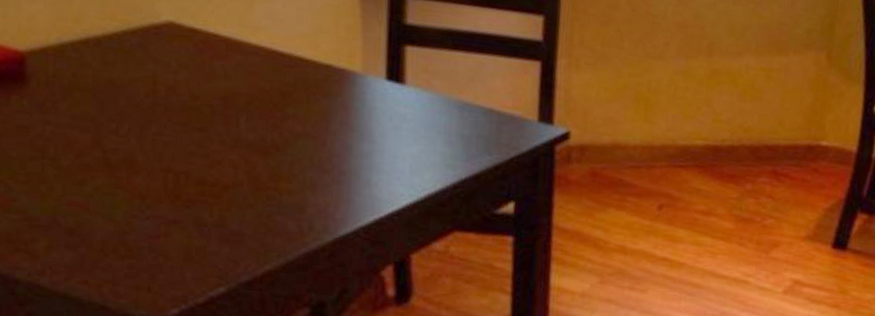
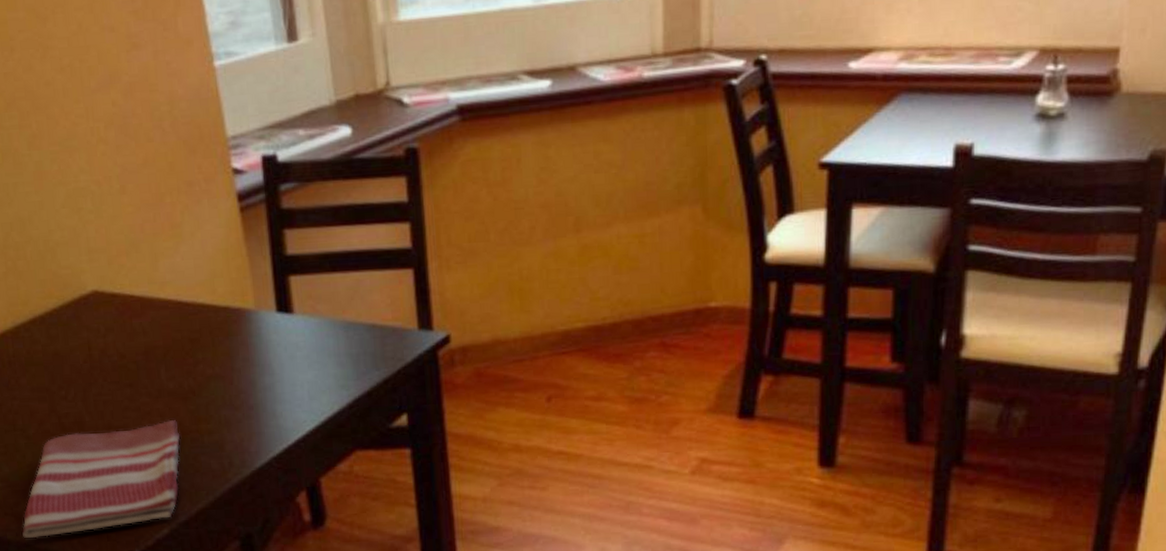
dish towel: none [37,171,255,281] -> present [22,419,181,539]

